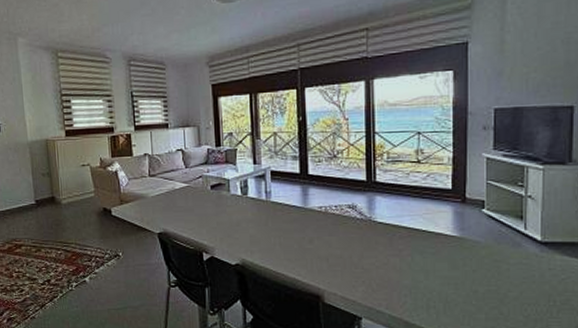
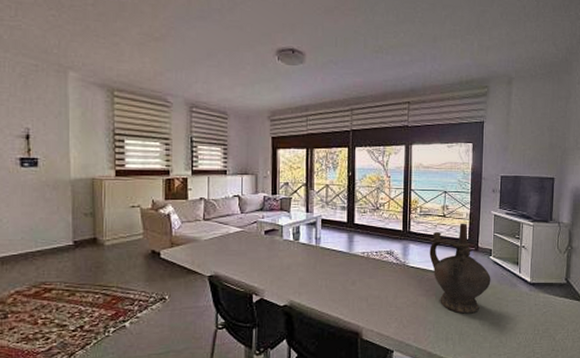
ceremonial vessel: none [401,169,485,278] -> present [429,223,491,314]

